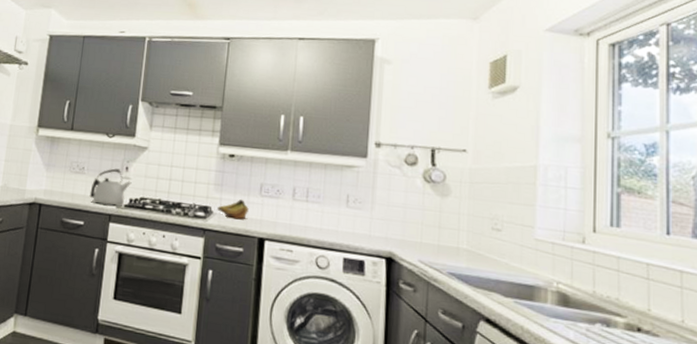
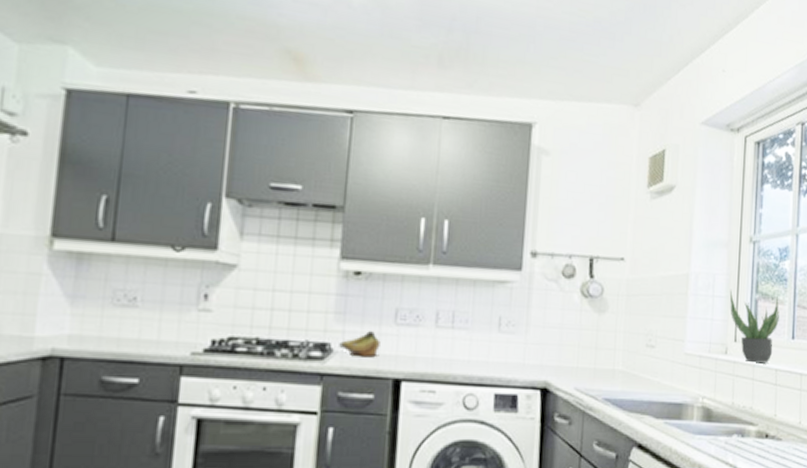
kettle: present [89,168,132,207] -> none [146,297,214,353]
potted plant: none [585,181,649,257] -> present [729,289,780,364]

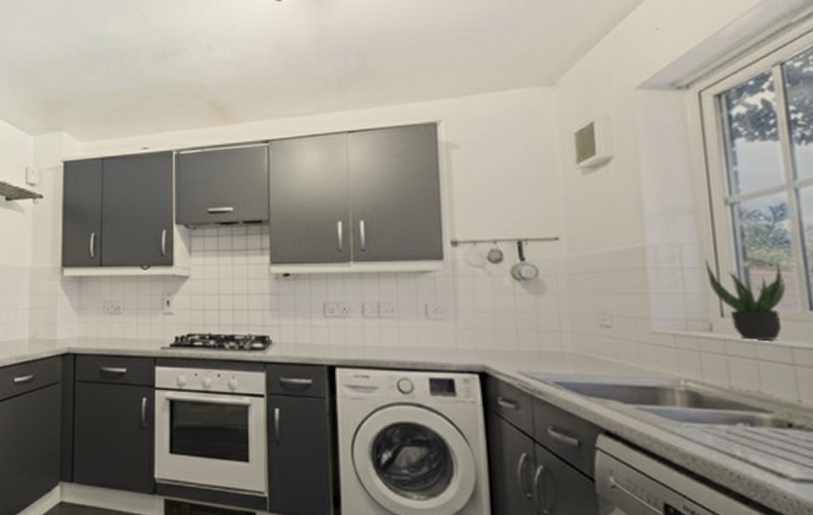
fruit: present [339,331,380,358] -> none [277,324,313,347]

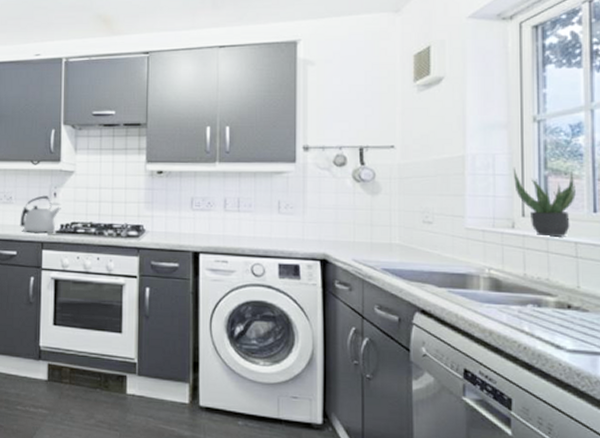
kettle: none [129,304,175,348] -> present [19,195,61,234]

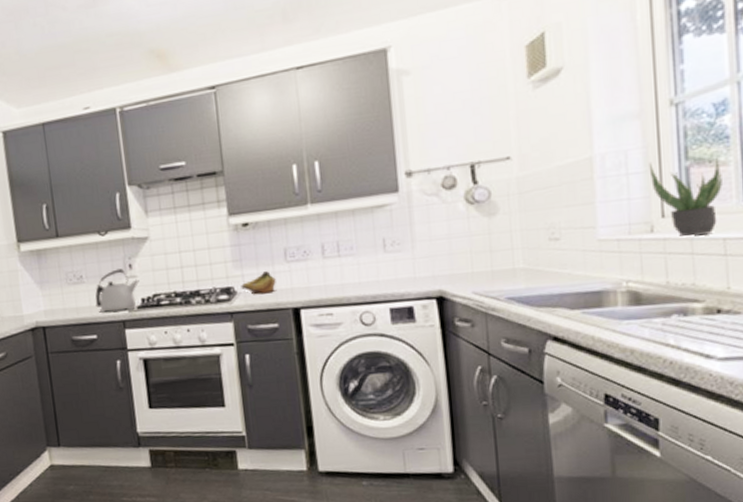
fruit: none [150,216,181,236] -> present [241,271,276,294]

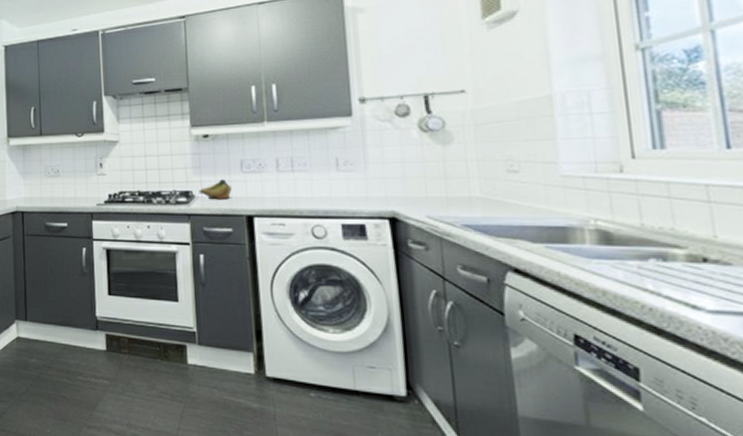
kettle: present [95,268,140,314] -> none [68,166,108,205]
potted plant: present [648,158,722,237] -> none [614,103,701,180]

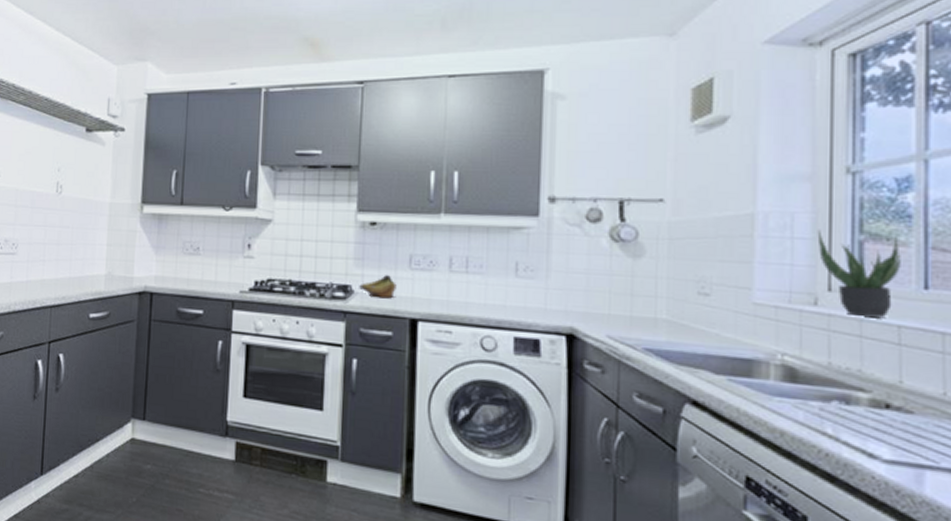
potted plant: none [614,103,701,180] -> present [817,229,901,318]

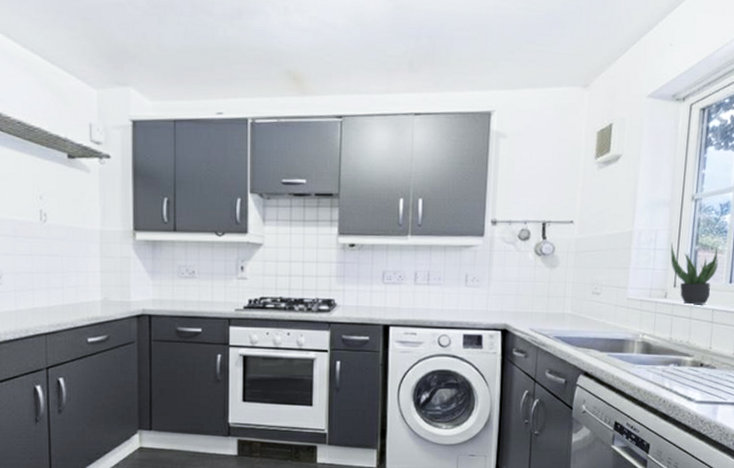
fruit: present [359,275,397,299] -> none [341,289,372,309]

